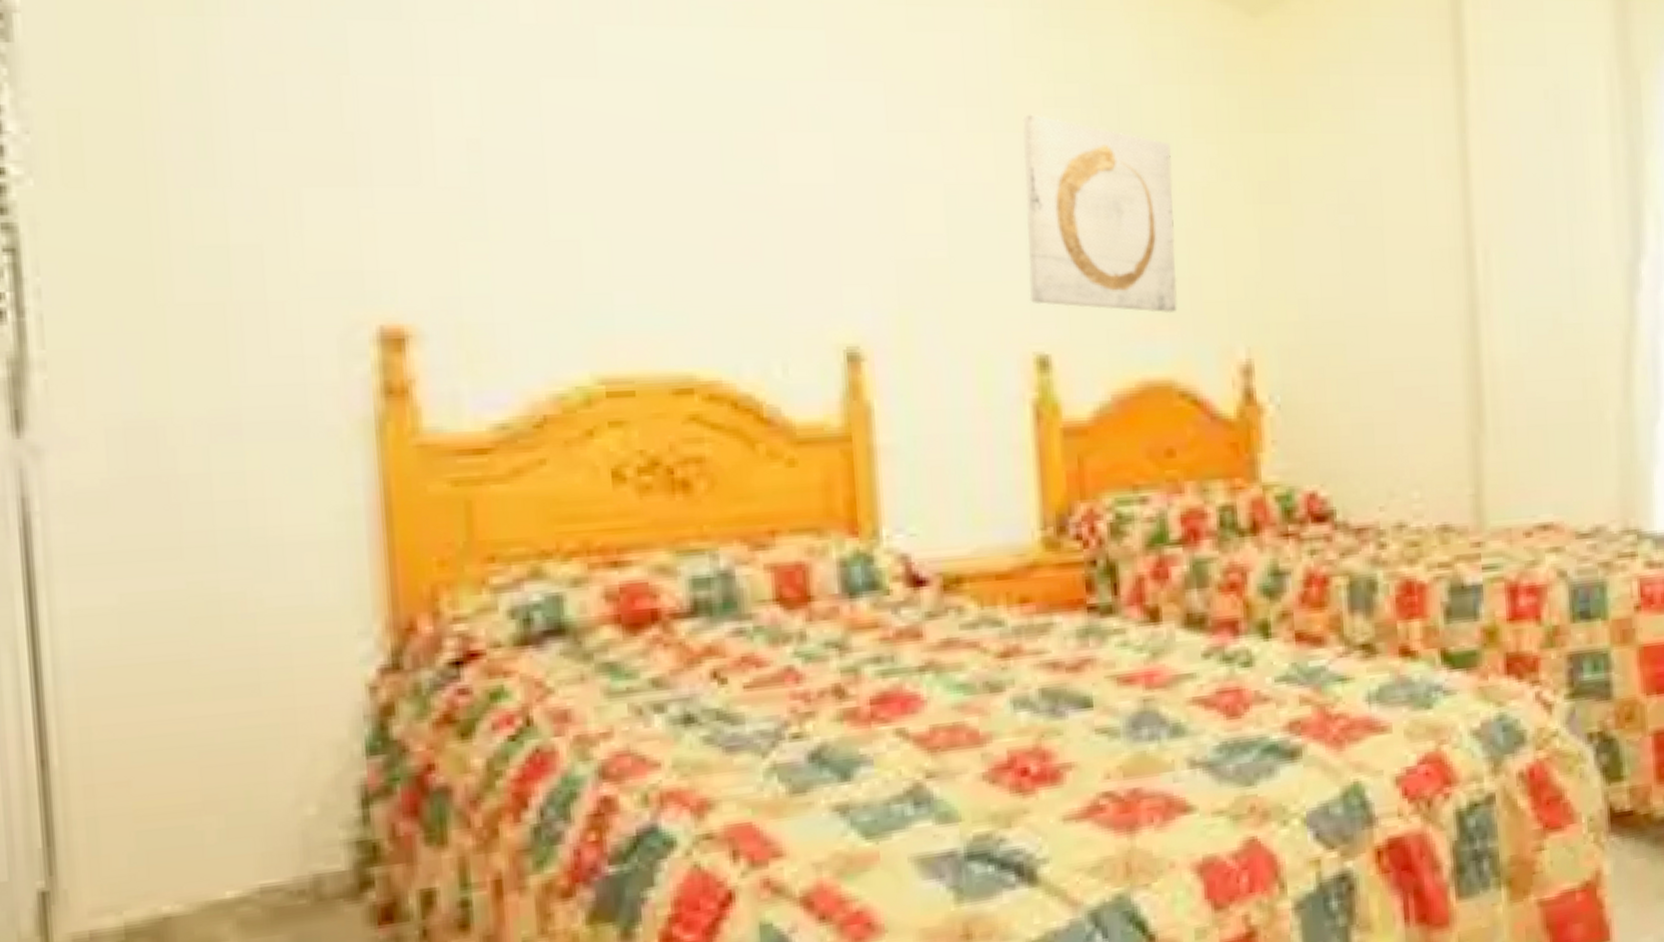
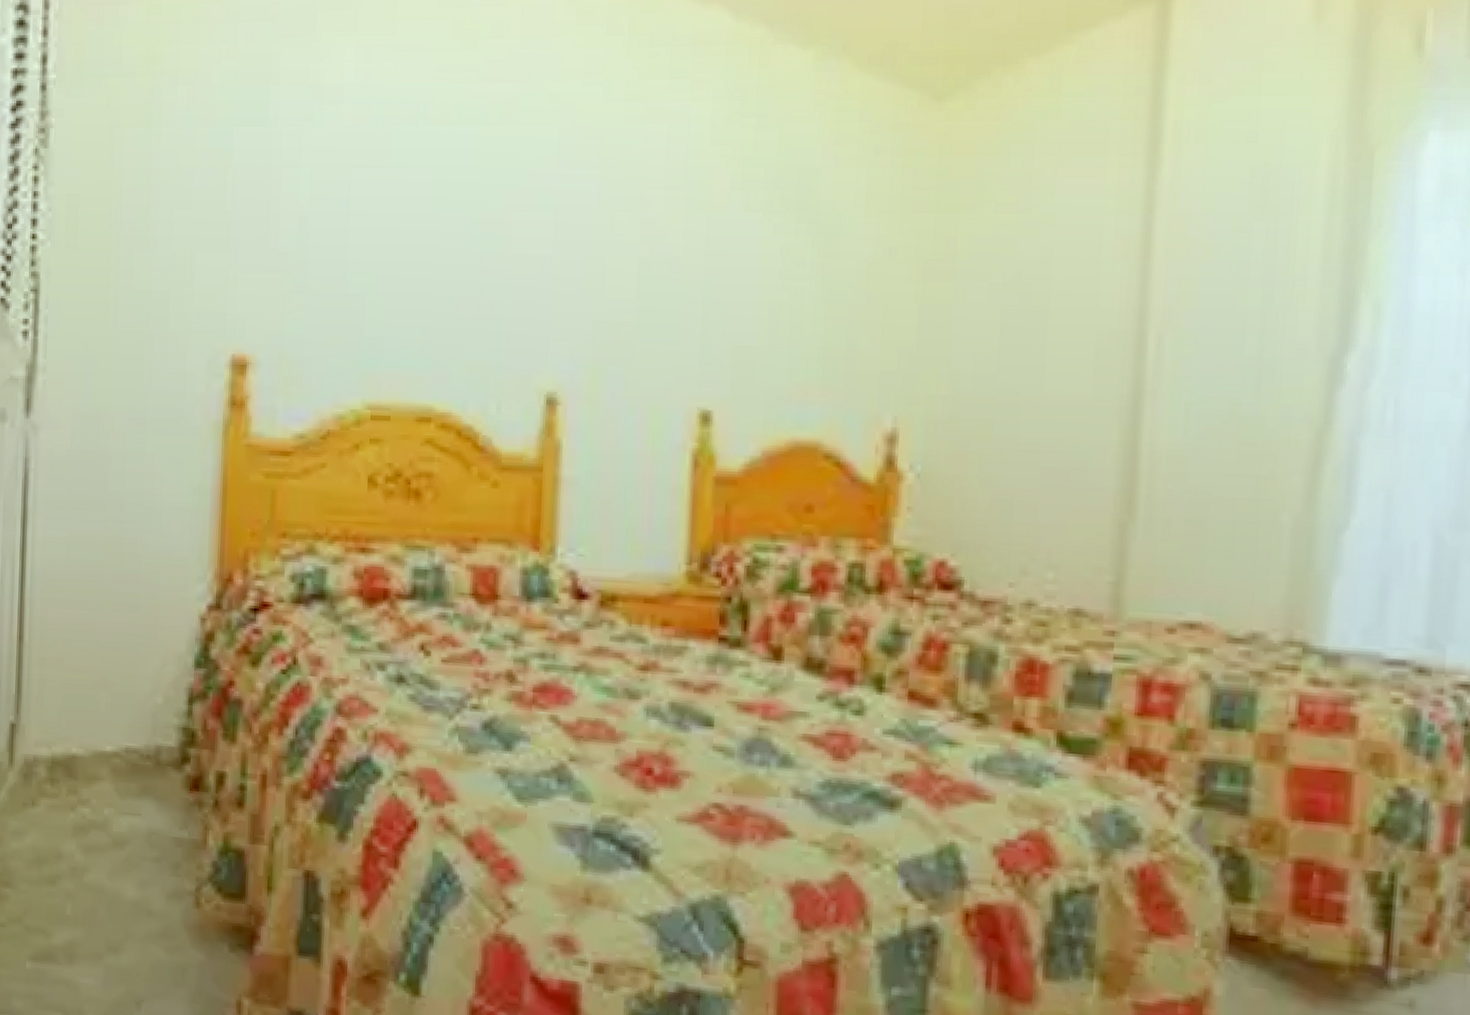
wall art: present [1022,114,1178,314] -> none [700,195,844,381]

